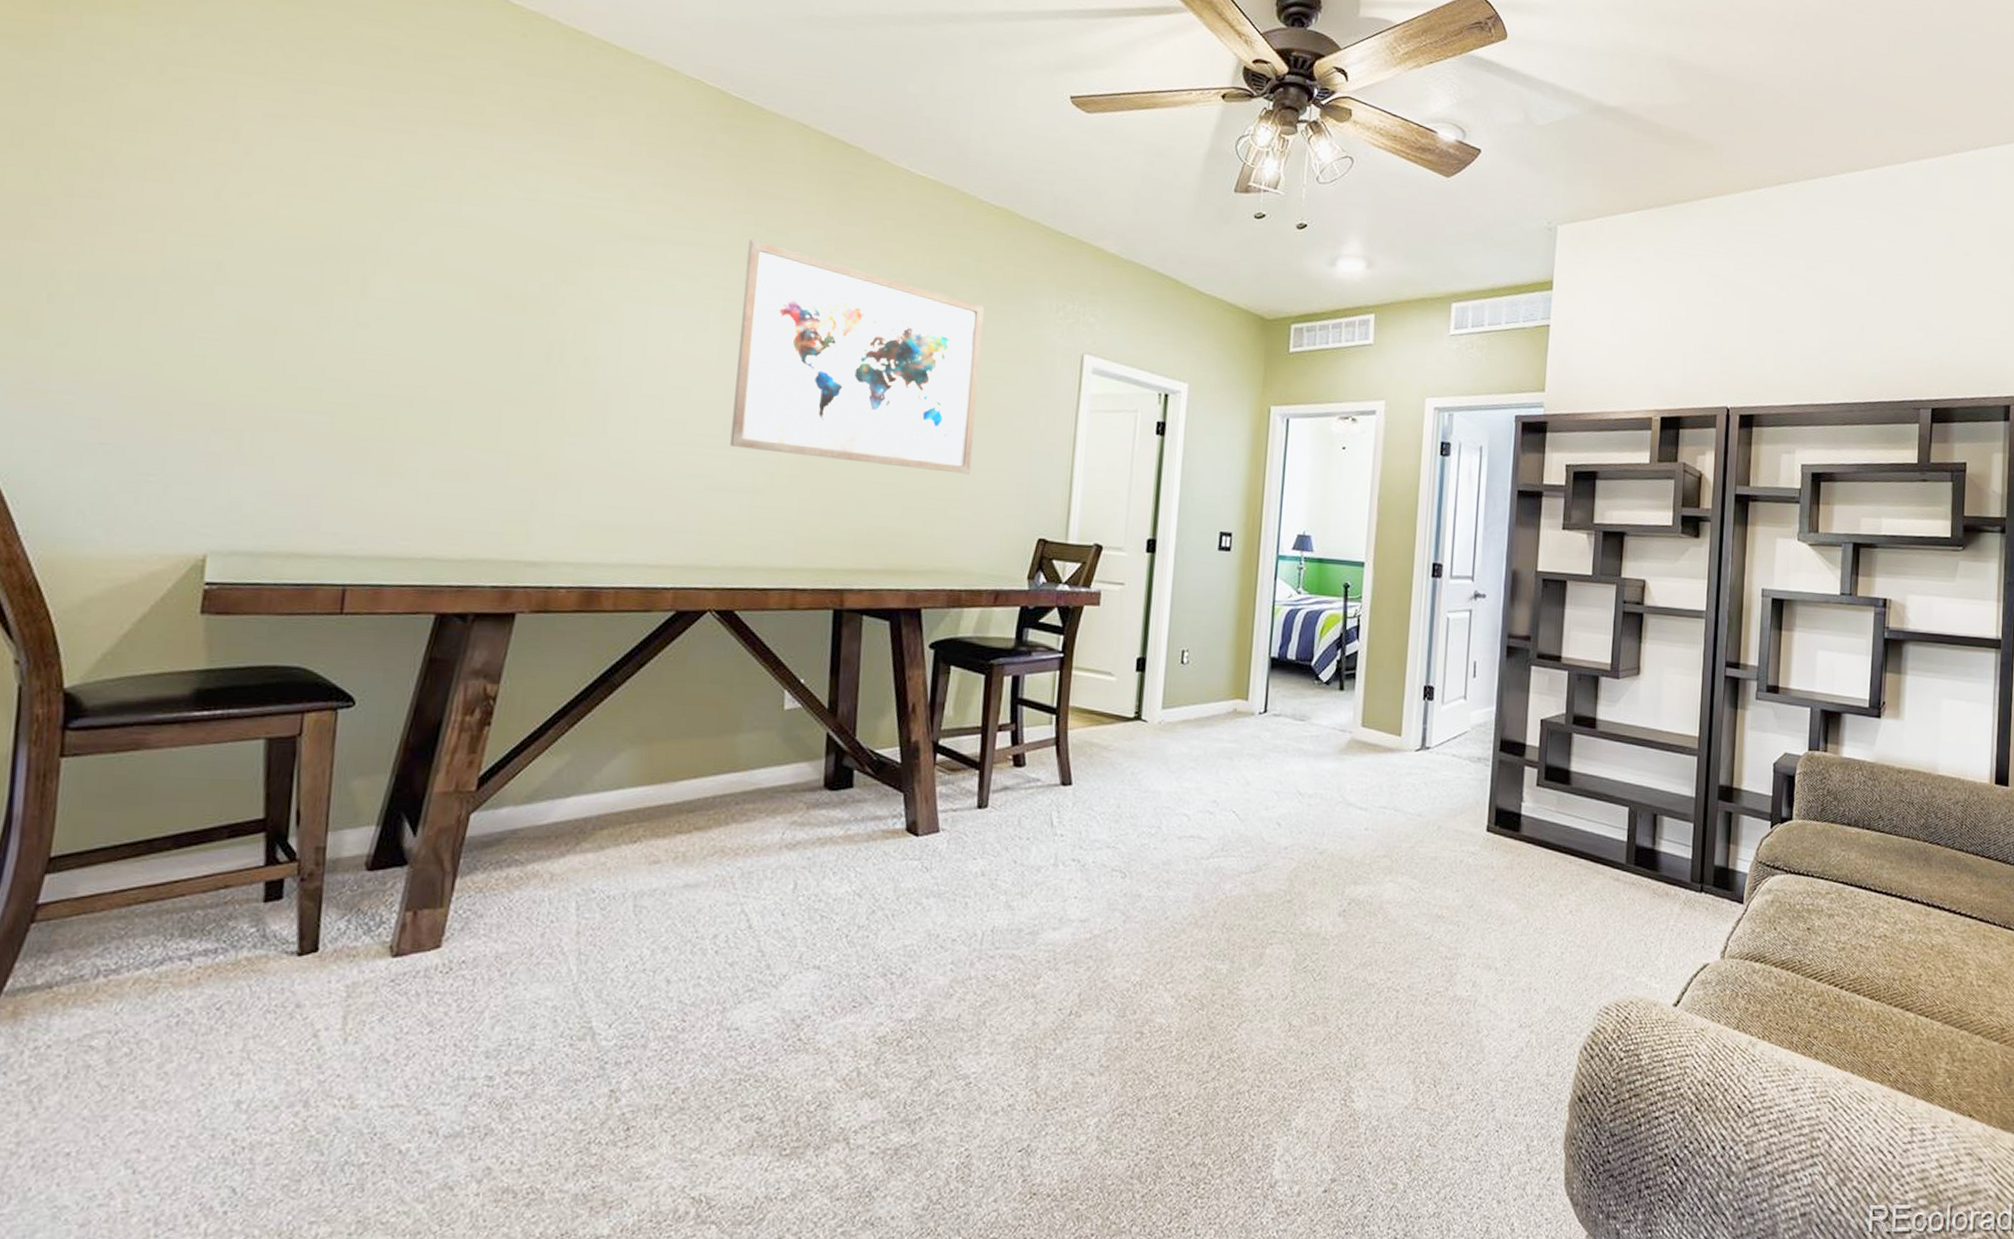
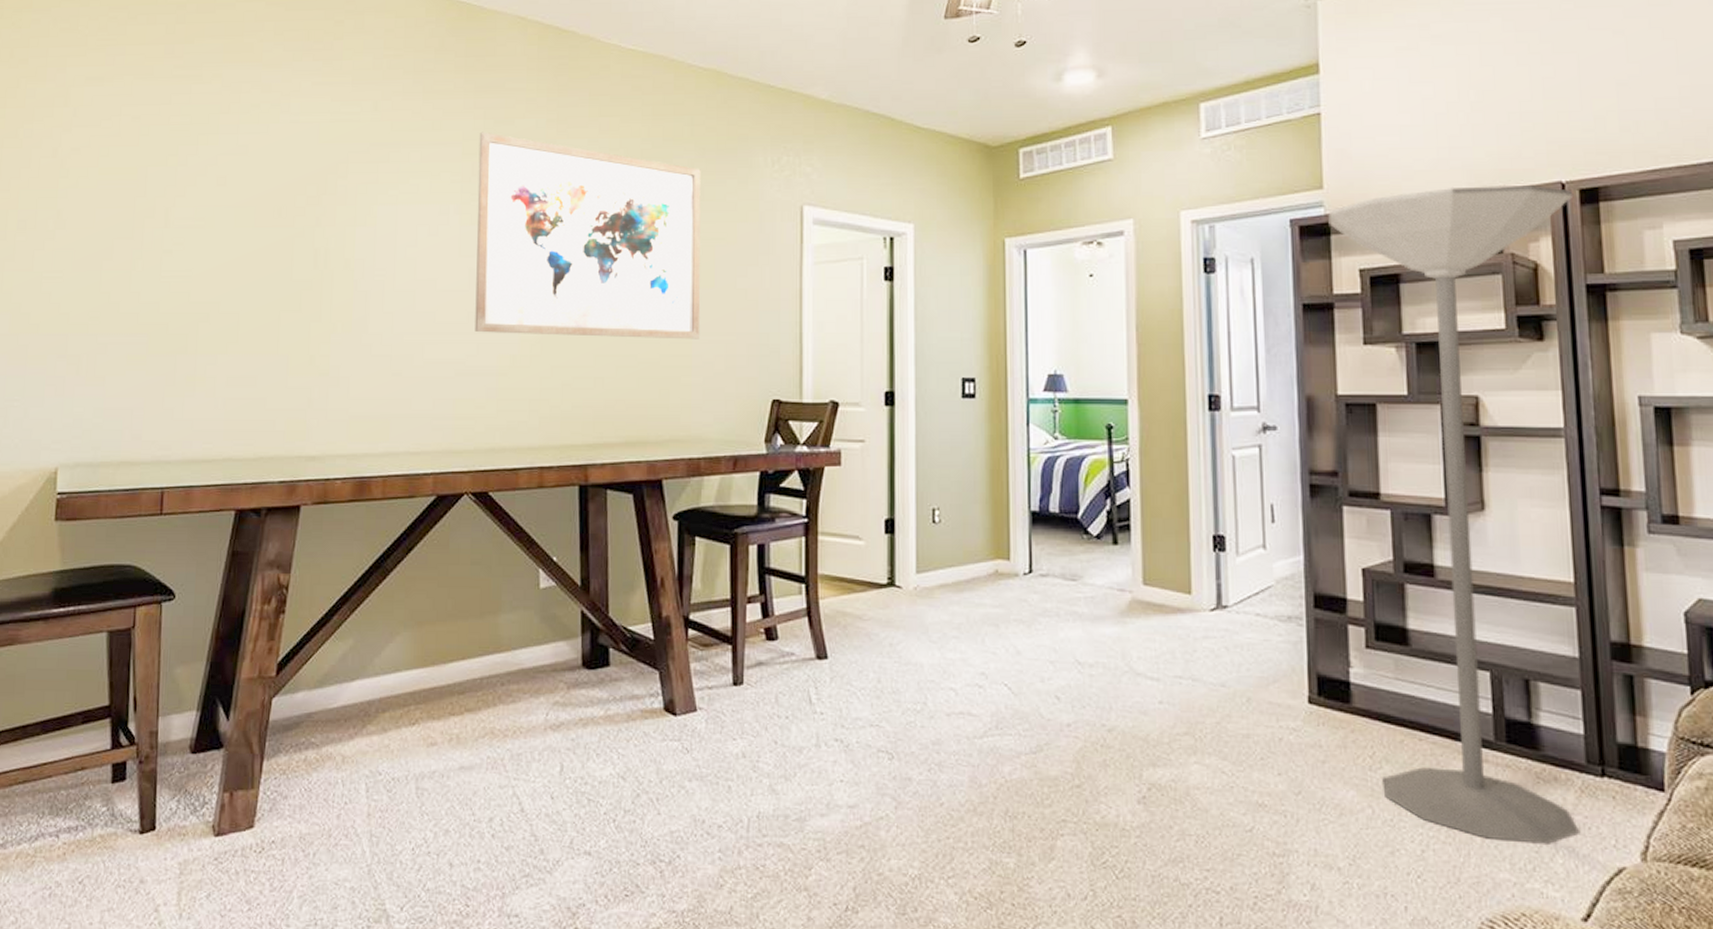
floor lamp: none [1537,402,1735,946] -> present [1328,184,1581,844]

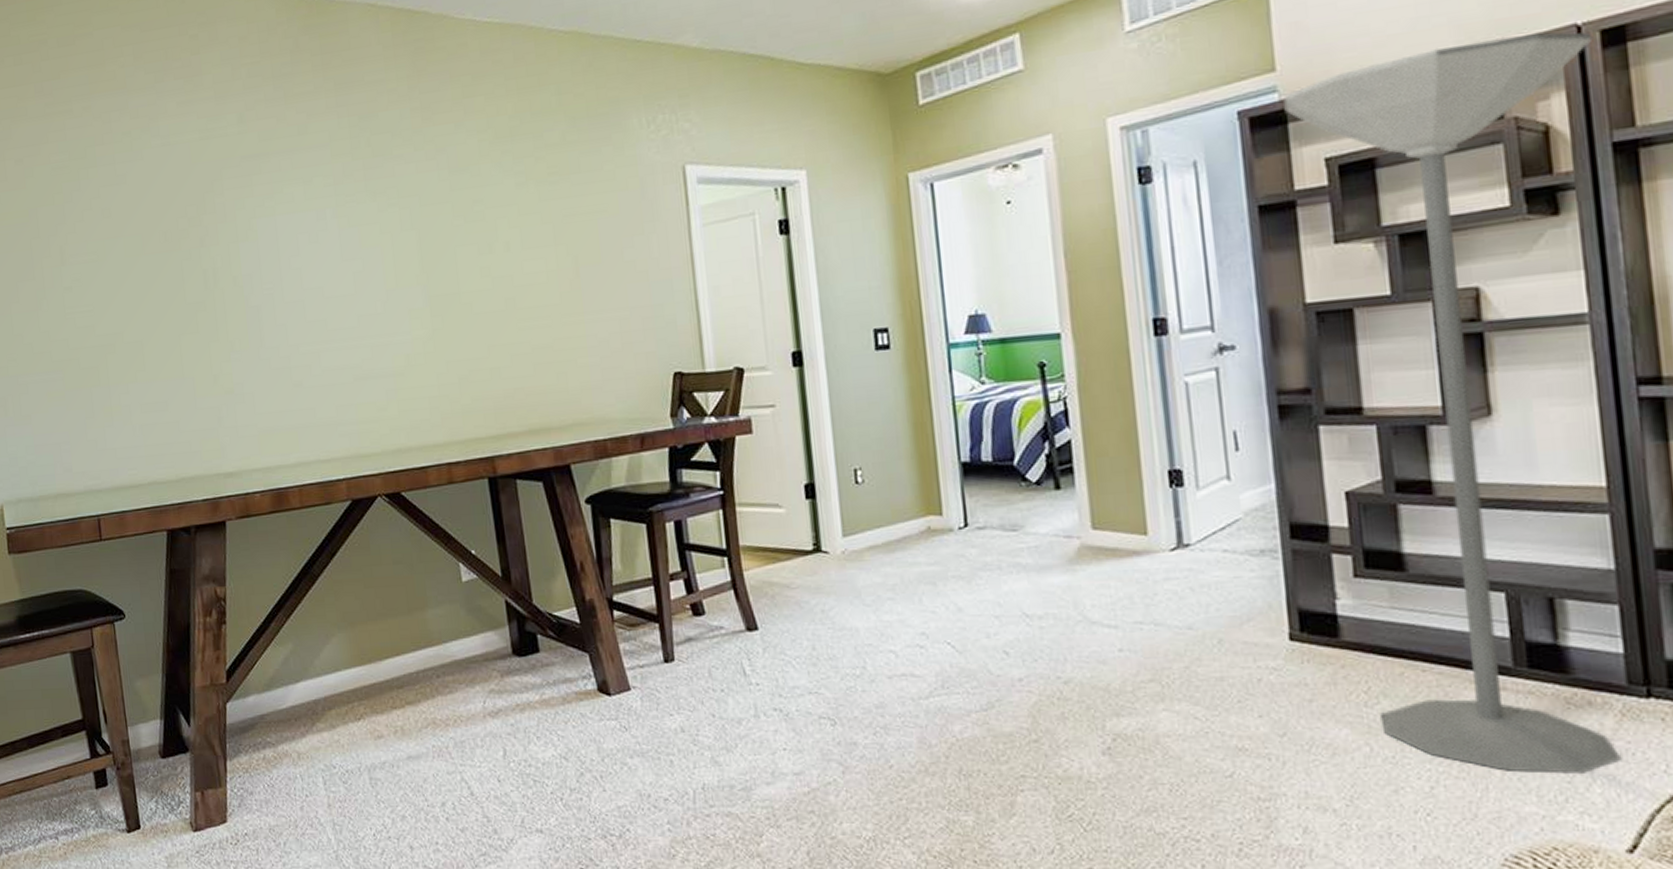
wall art: present [475,131,701,339] -> none [345,129,593,336]

